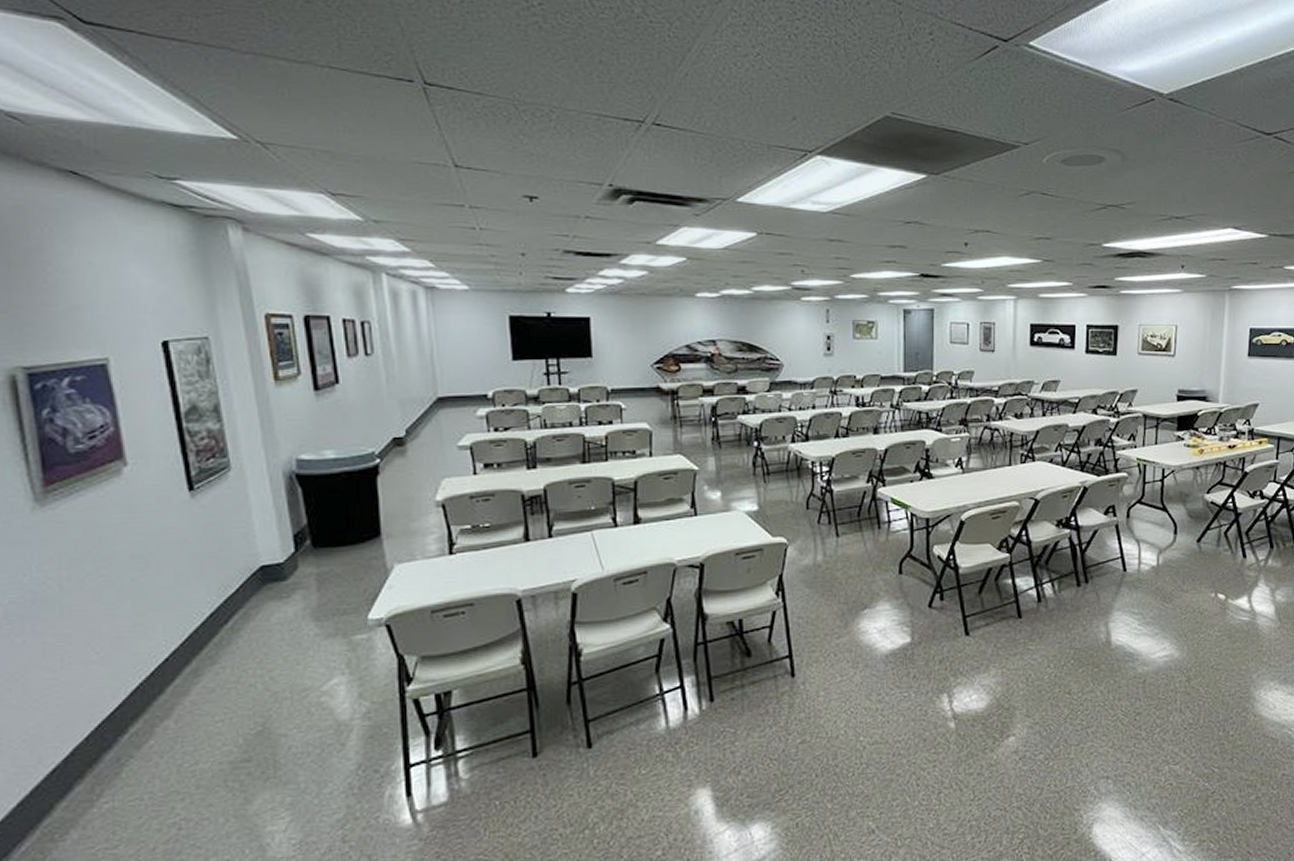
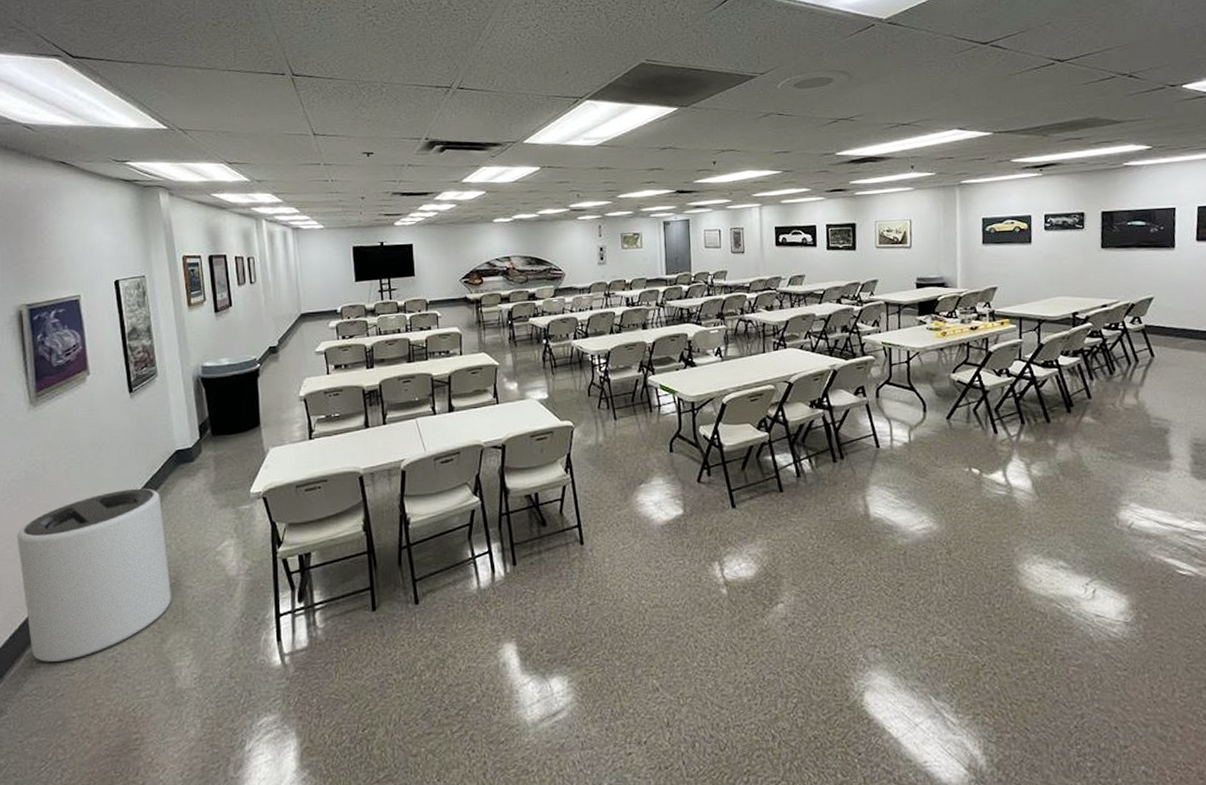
trash can: none [21,613,258,834] -> present [17,488,171,662]

